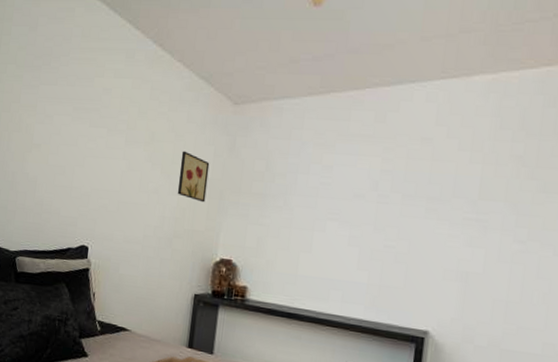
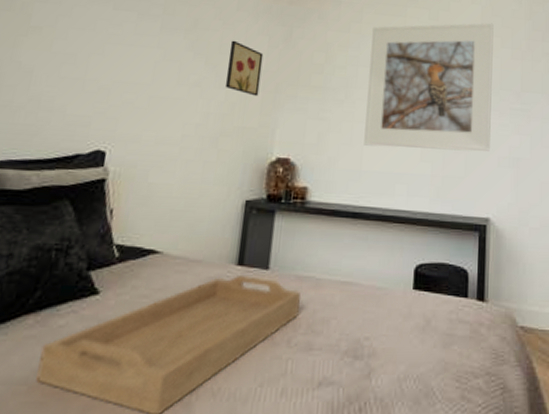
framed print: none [300,122,451,264] -> present [364,23,494,153]

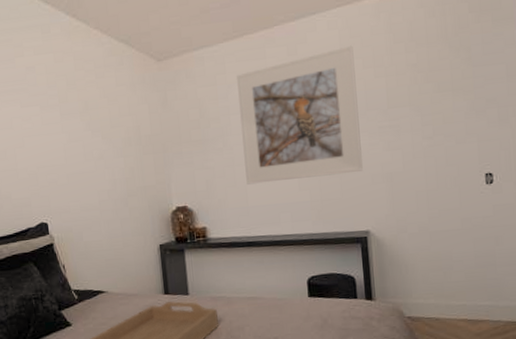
wall art: present [224,40,264,97] -> none [118,113,151,159]

